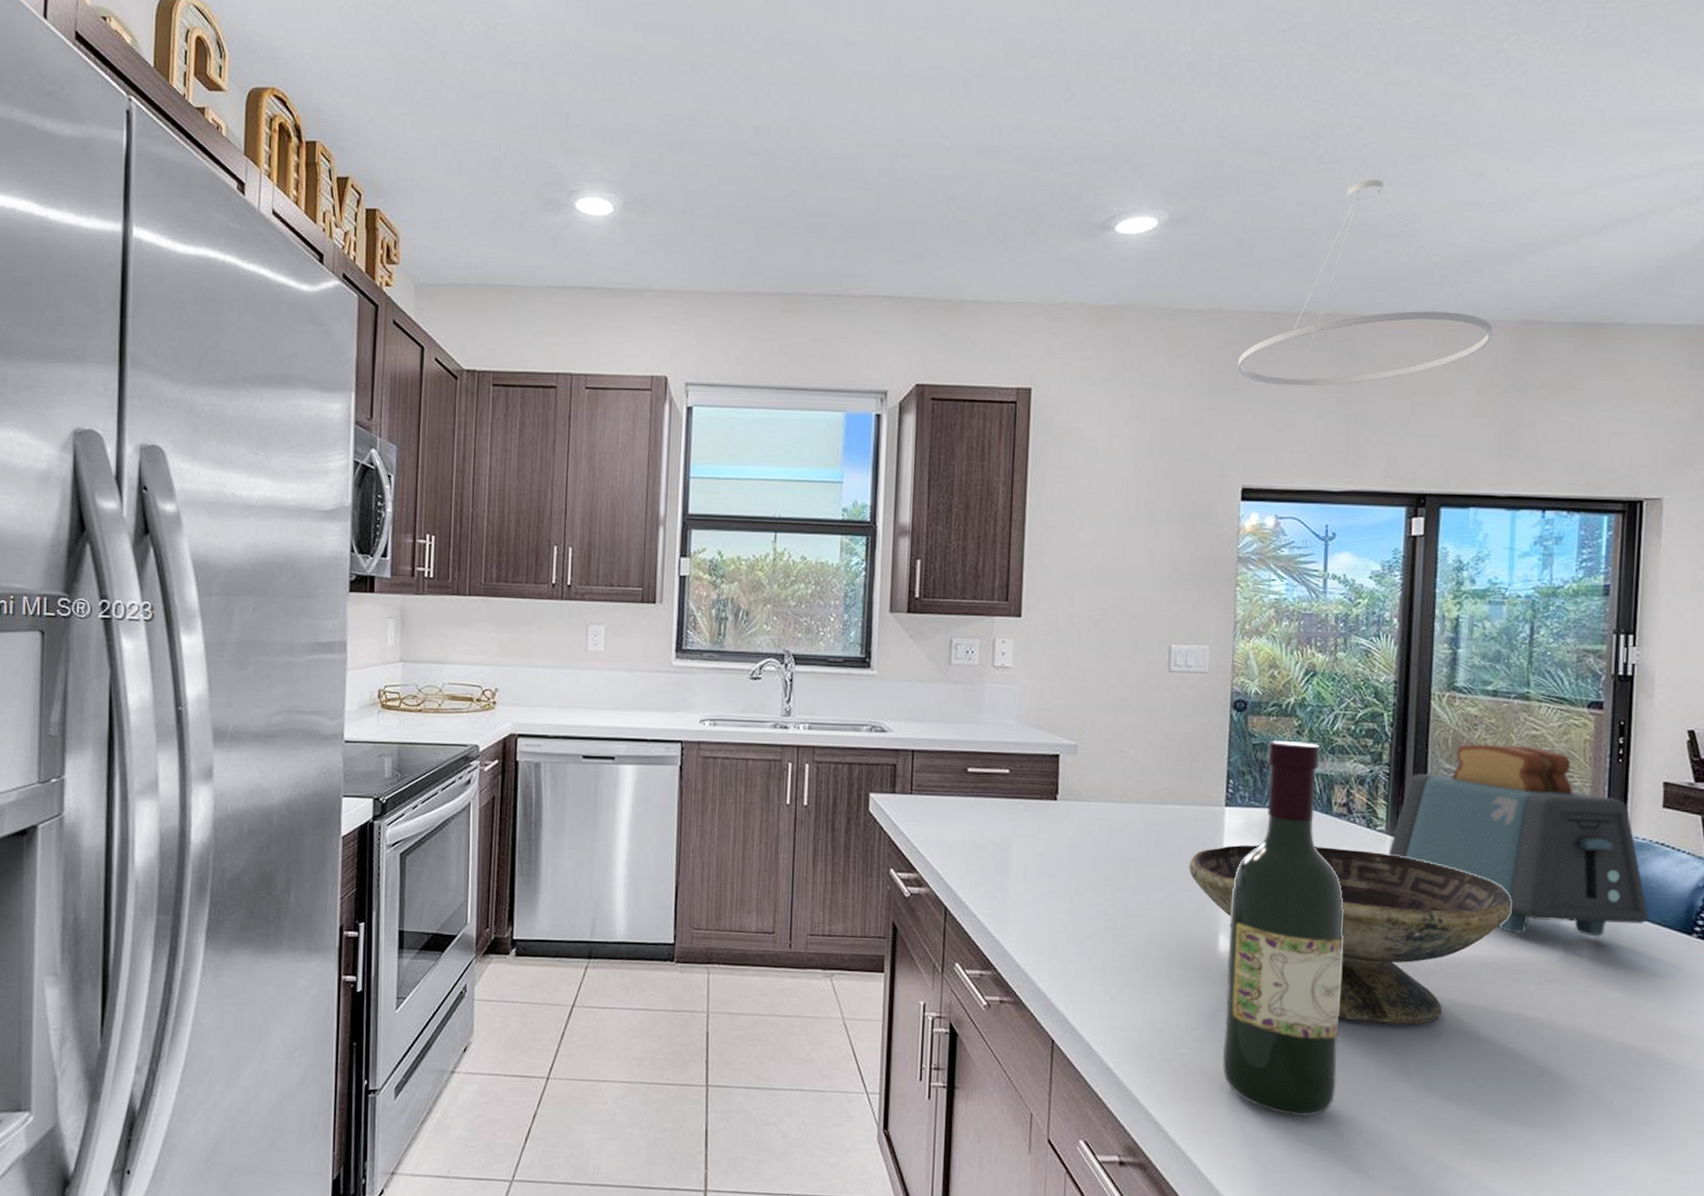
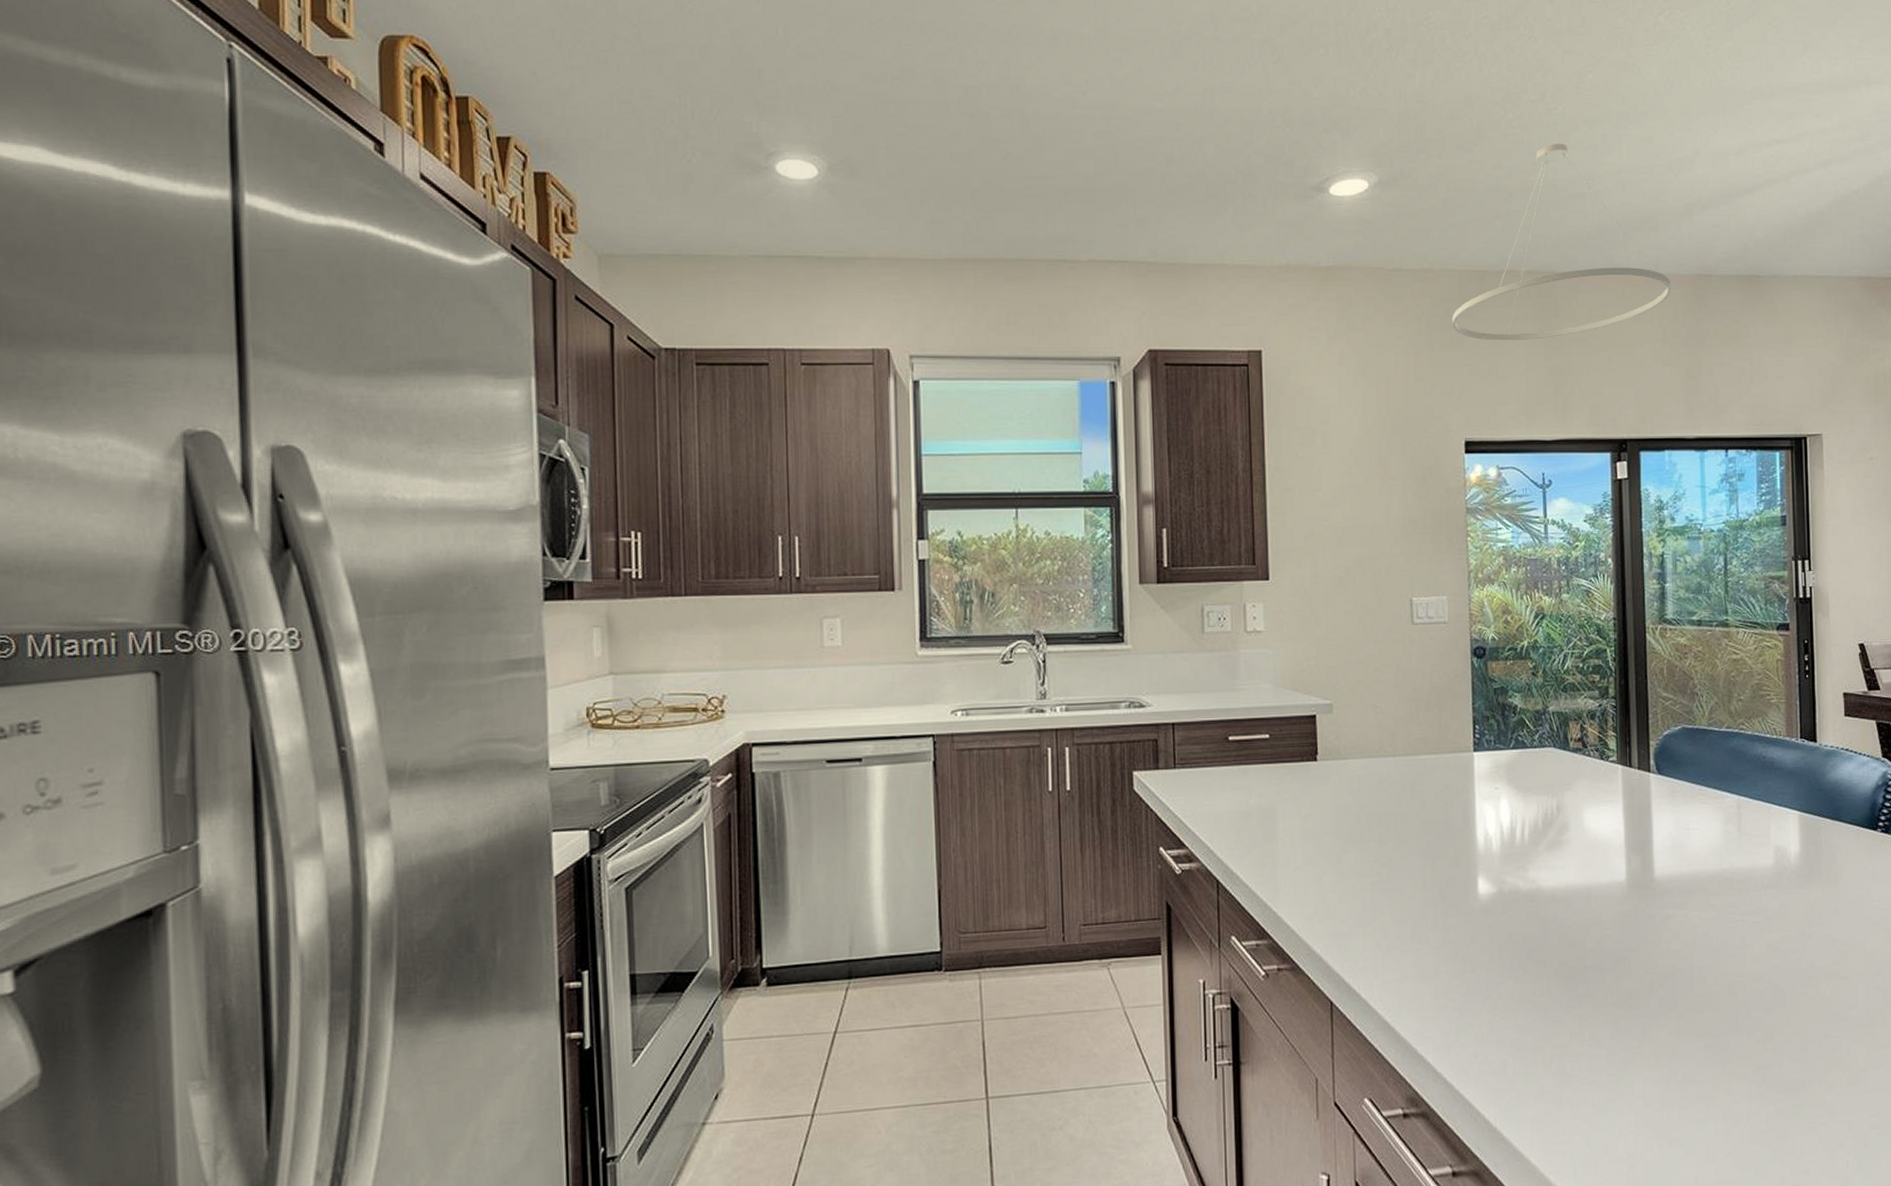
decorative bowl: present [1189,844,1512,1025] -> none [1445,782,1729,946]
wine bottle: present [1223,740,1344,1117] -> none [1486,683,1594,1045]
toaster: present [1388,744,1649,937] -> none [1621,669,1841,846]

